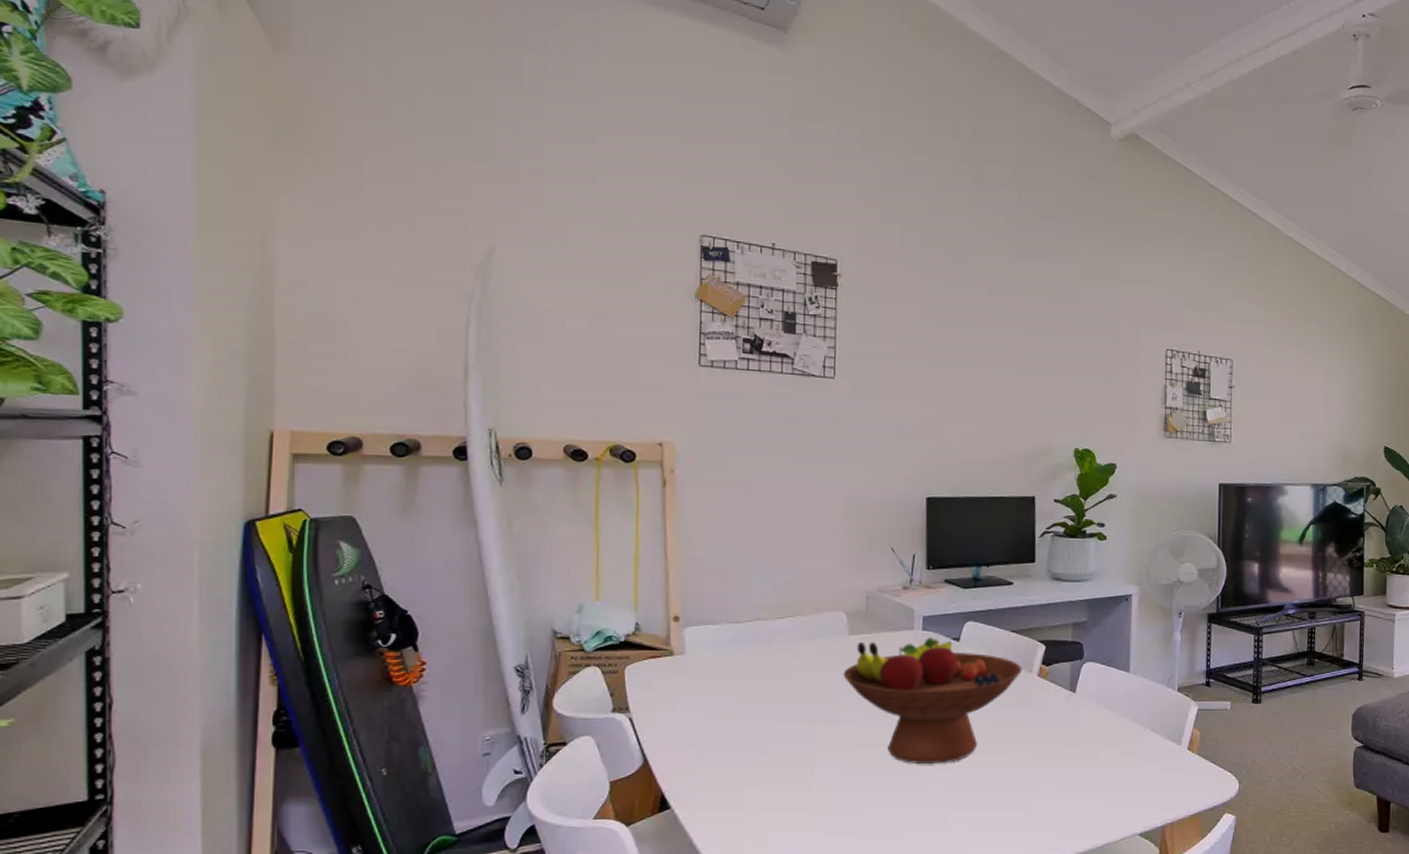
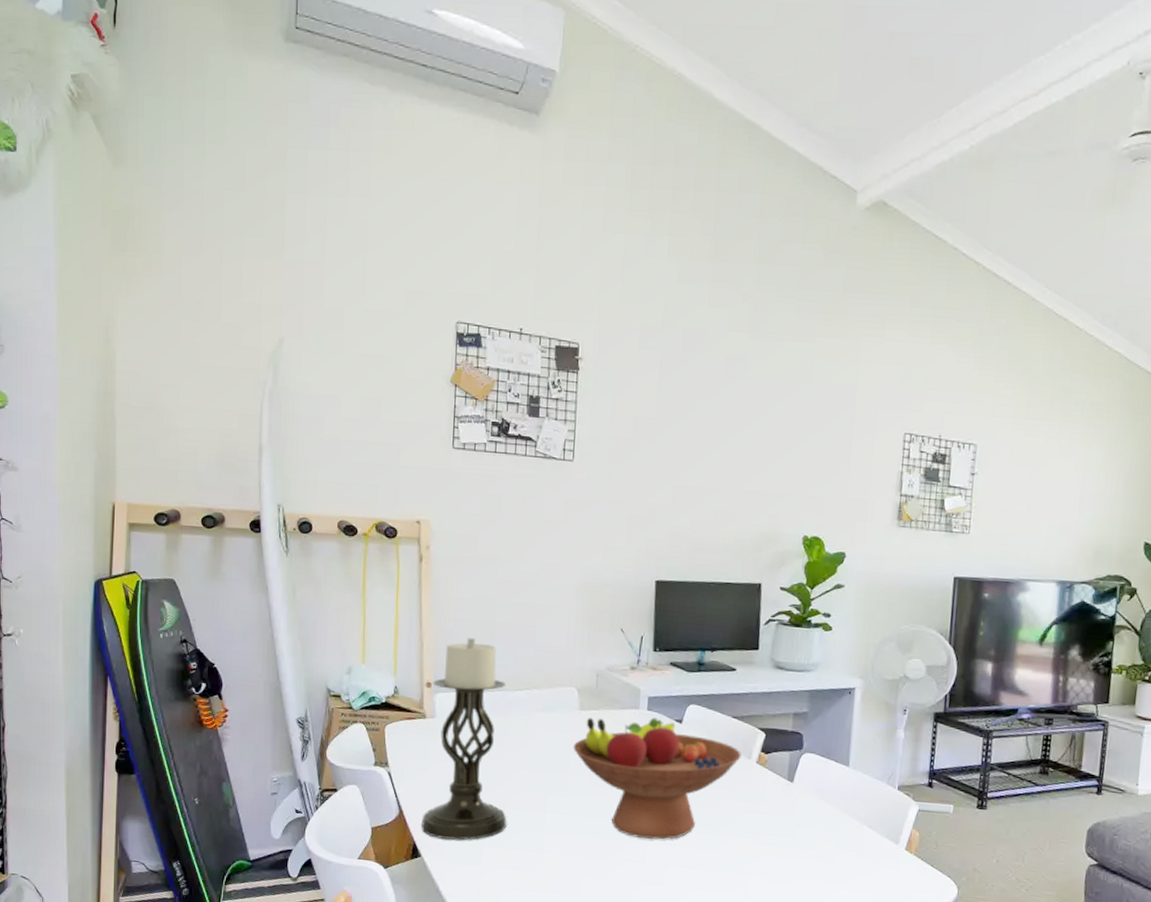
candle holder: none [670,566,771,787] -> present [421,638,507,841]

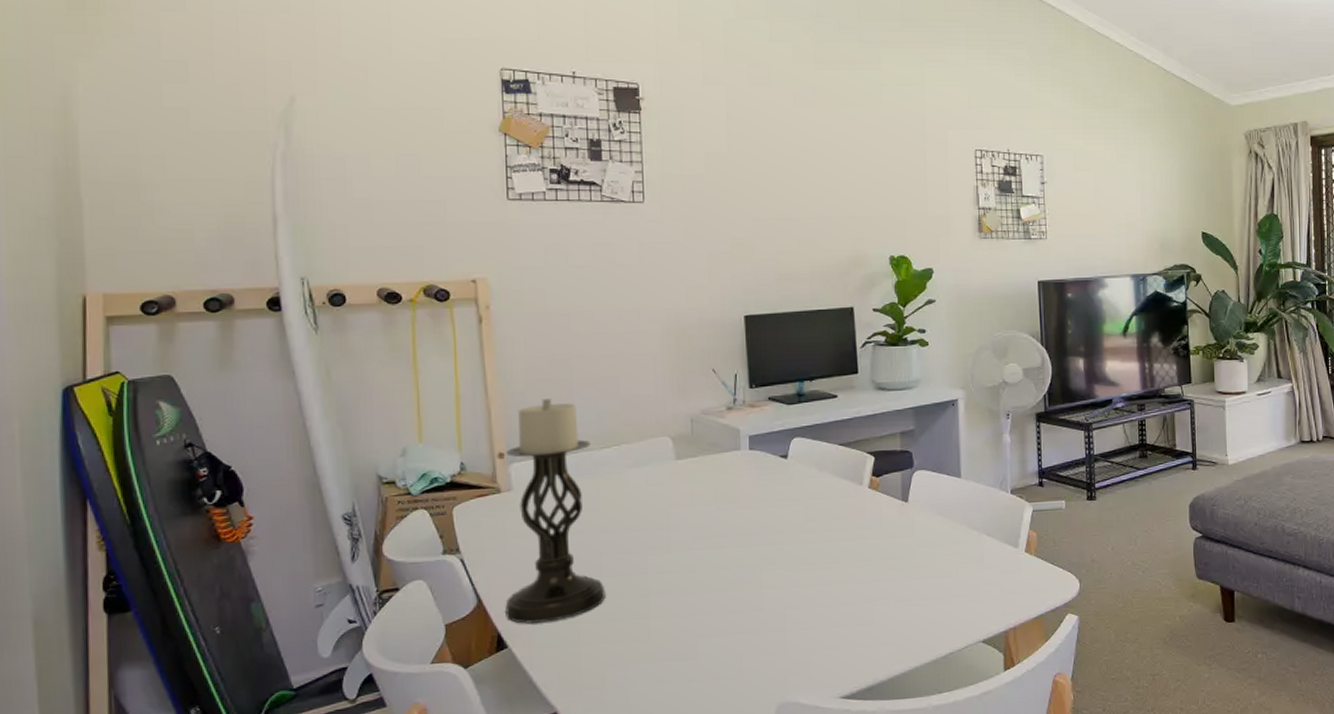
fruit bowl: present [573,717,741,840] -> none [672,456,852,585]

